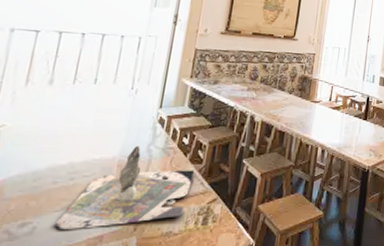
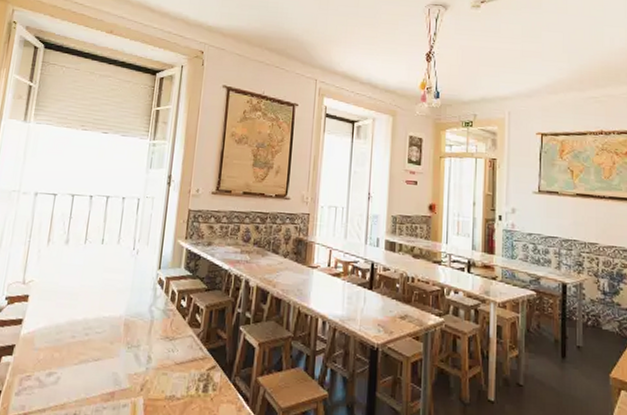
board game: present [54,146,194,229] -> none [74,306,193,384]

